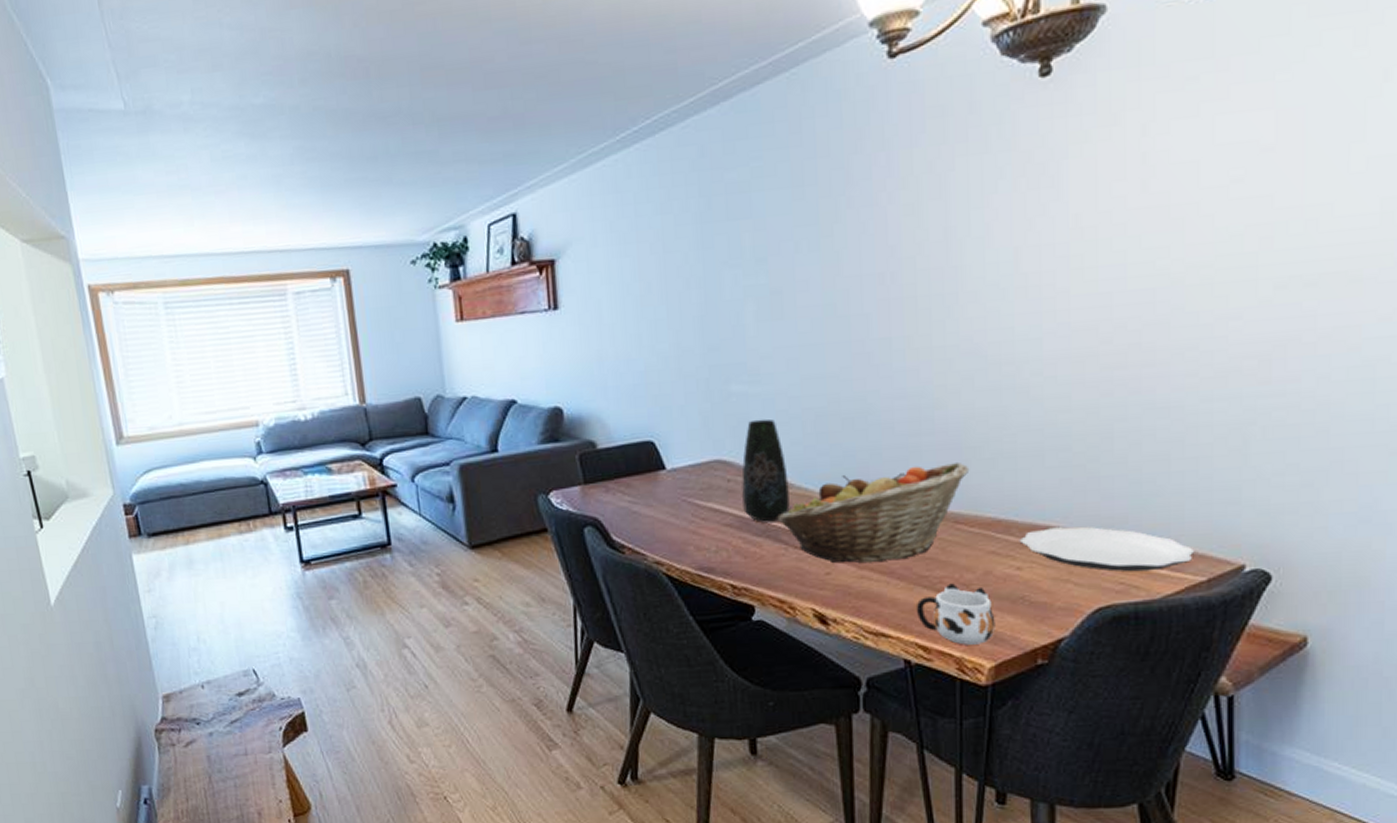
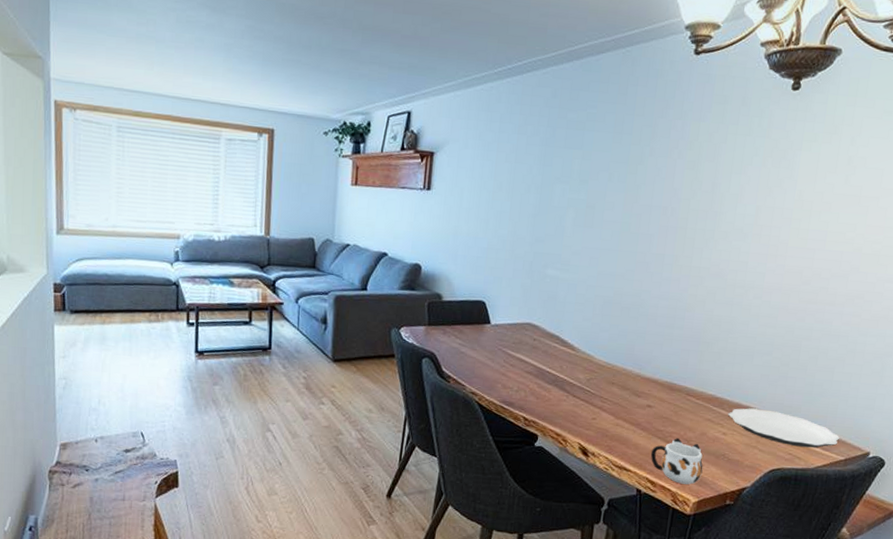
vase: present [741,419,790,522] -> none [541,297,578,375]
fruit basket: present [777,461,970,563] -> none [565,349,703,416]

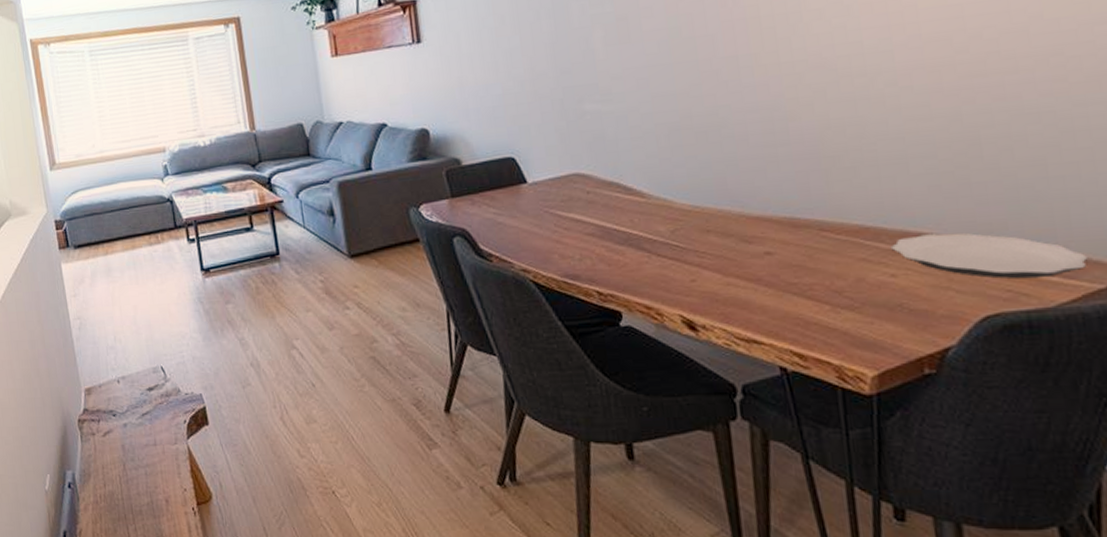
mug: present [650,438,703,485] -> none [787,290,875,353]

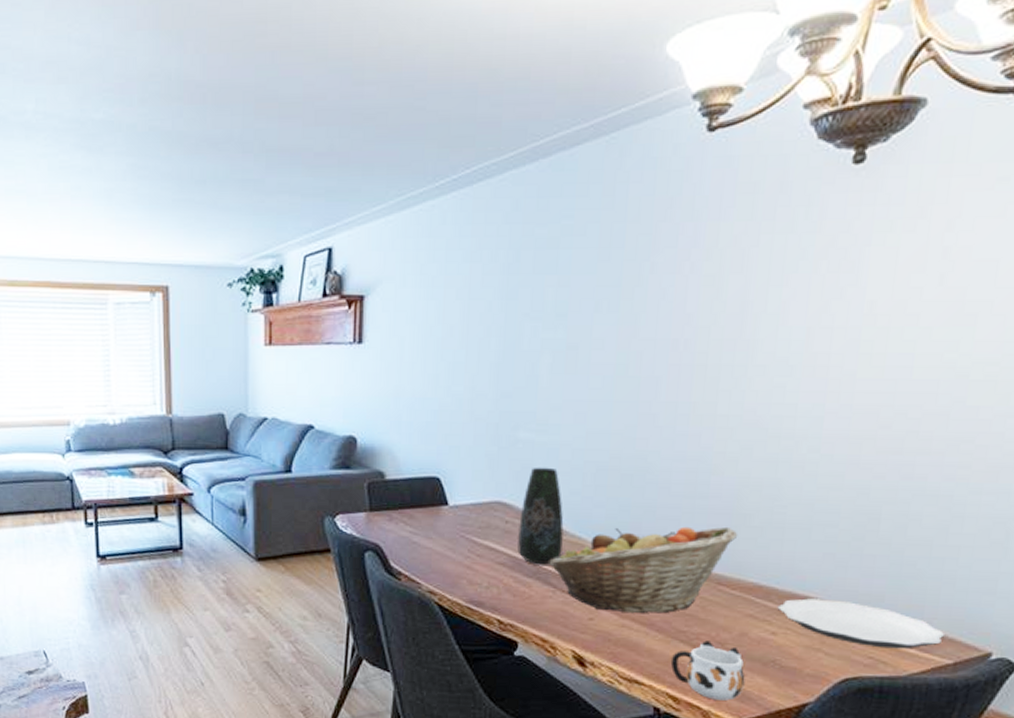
vase: none [600,134,650,231] -> present [517,467,564,565]
fruit basket: none [638,170,831,271] -> present [549,526,738,614]
mug: none [787,290,875,353] -> present [670,640,745,701]

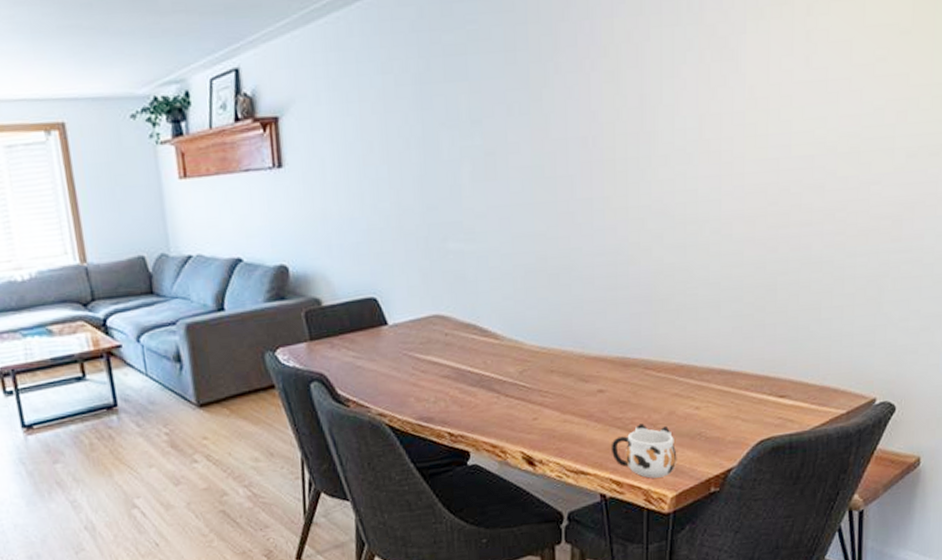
vase: present [517,467,564,565] -> none [458,275,502,373]
fruit basket: present [549,526,738,614] -> none [490,313,658,409]
plate: present [777,598,946,649] -> none [698,369,838,408]

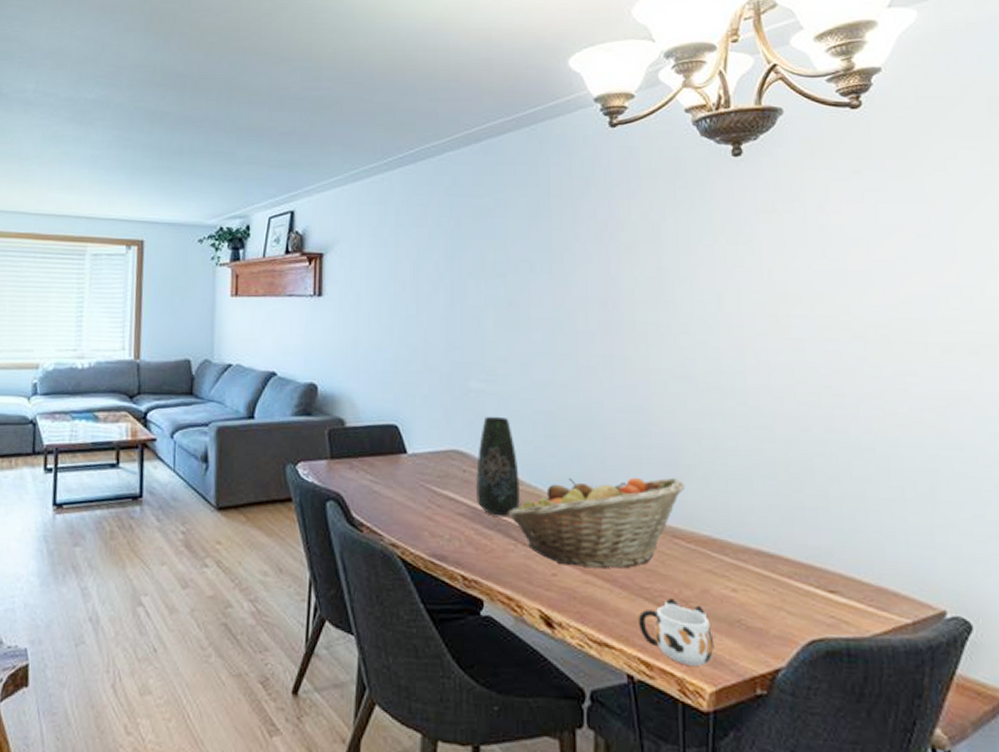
vase: none [458,275,502,373] -> present [476,416,520,516]
fruit basket: none [490,313,658,409] -> present [508,477,686,569]

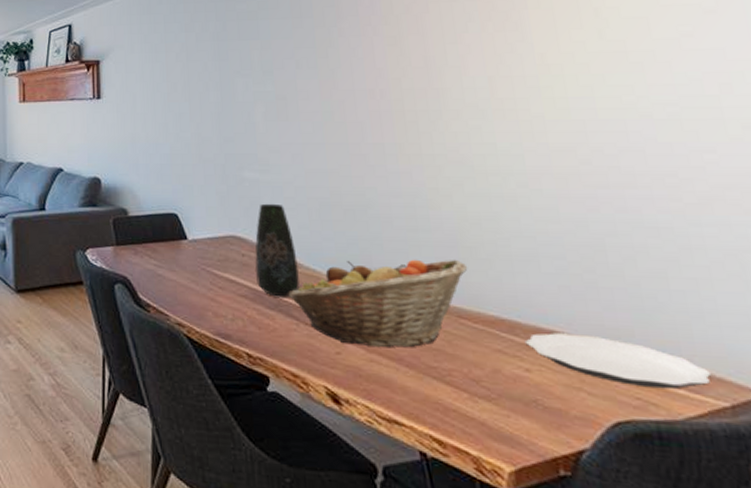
mug: present [638,598,715,666] -> none [427,377,511,445]
plate: none [733,552,898,607] -> present [524,333,712,389]

